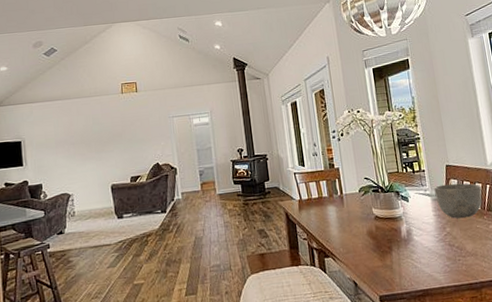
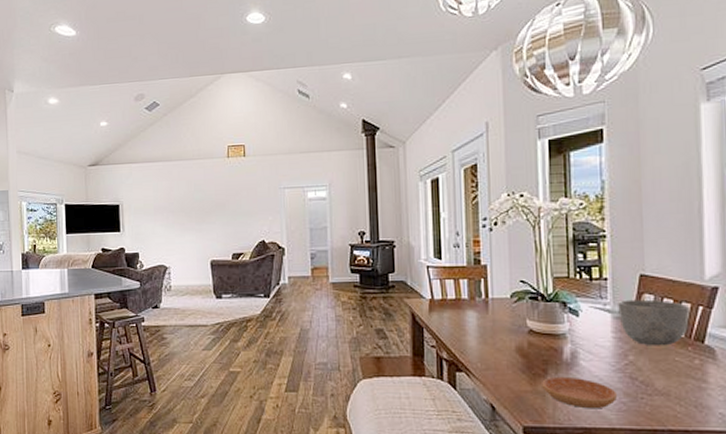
saucer: none [389,250,443,274] -> present [542,376,618,409]

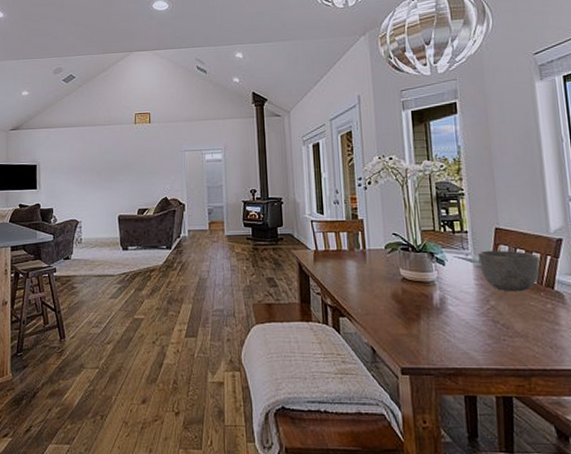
saucer: present [542,376,618,409] -> none [416,320,483,351]

